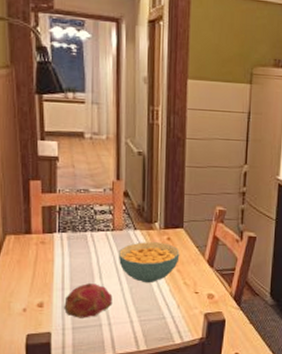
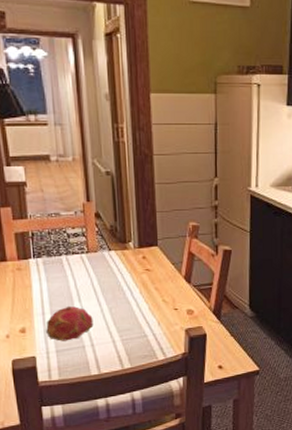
cereal bowl: present [119,242,180,283] -> none [95,262,156,303]

